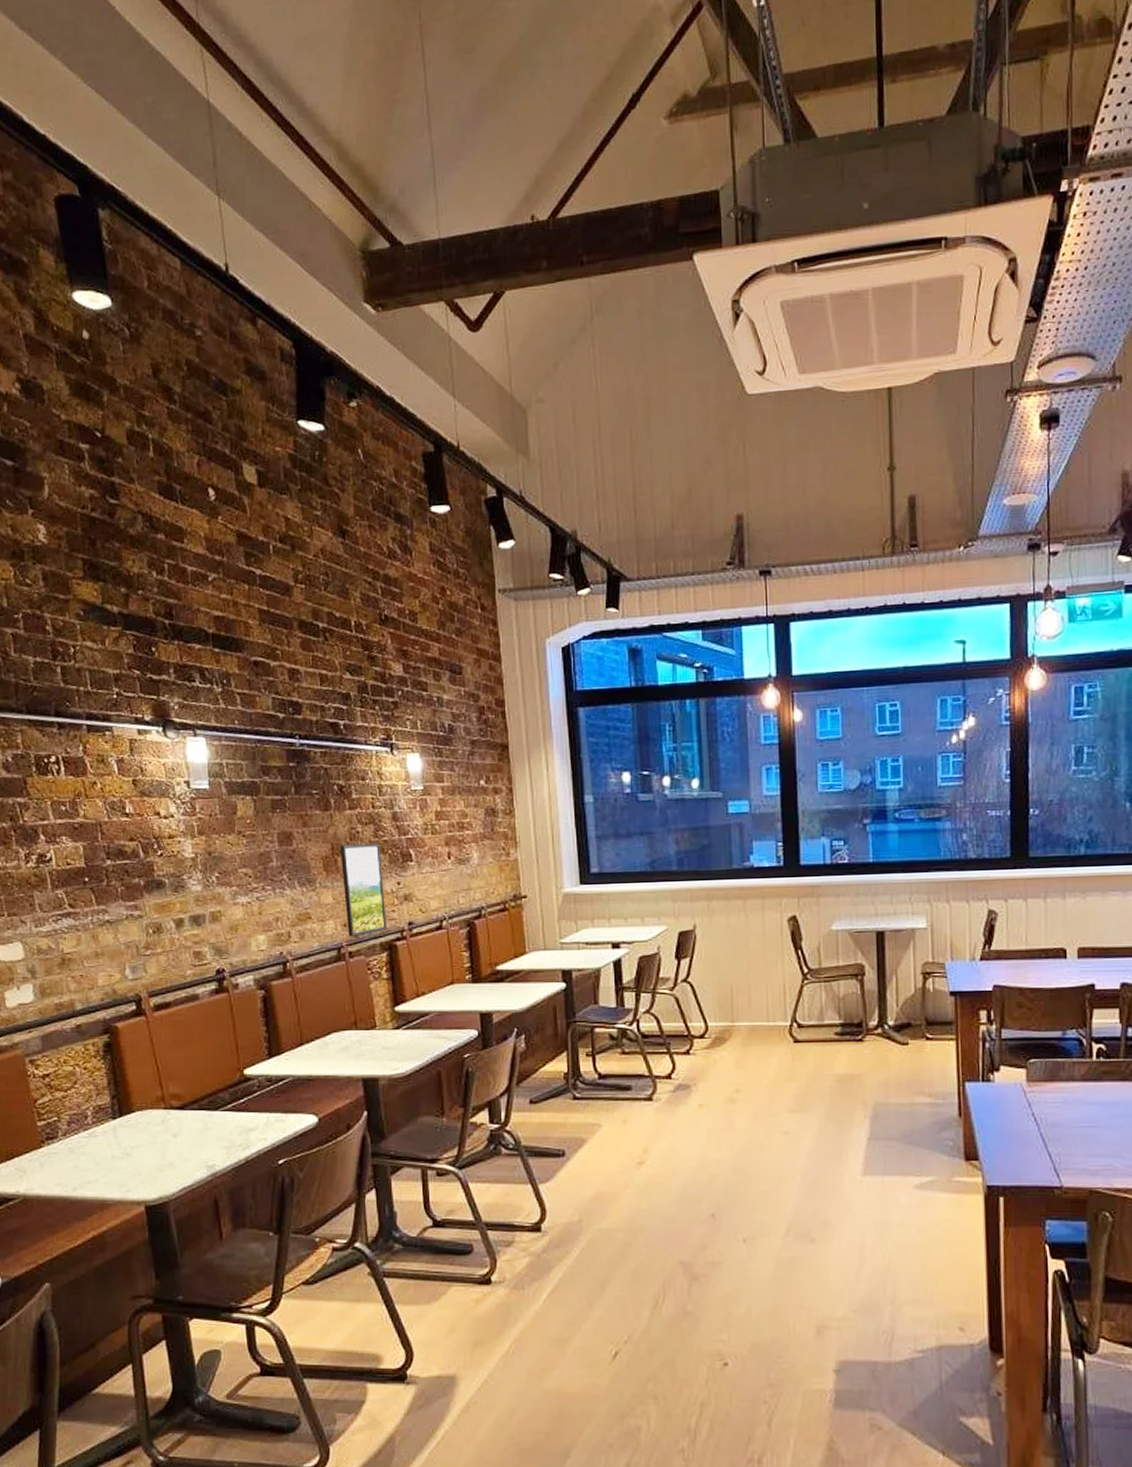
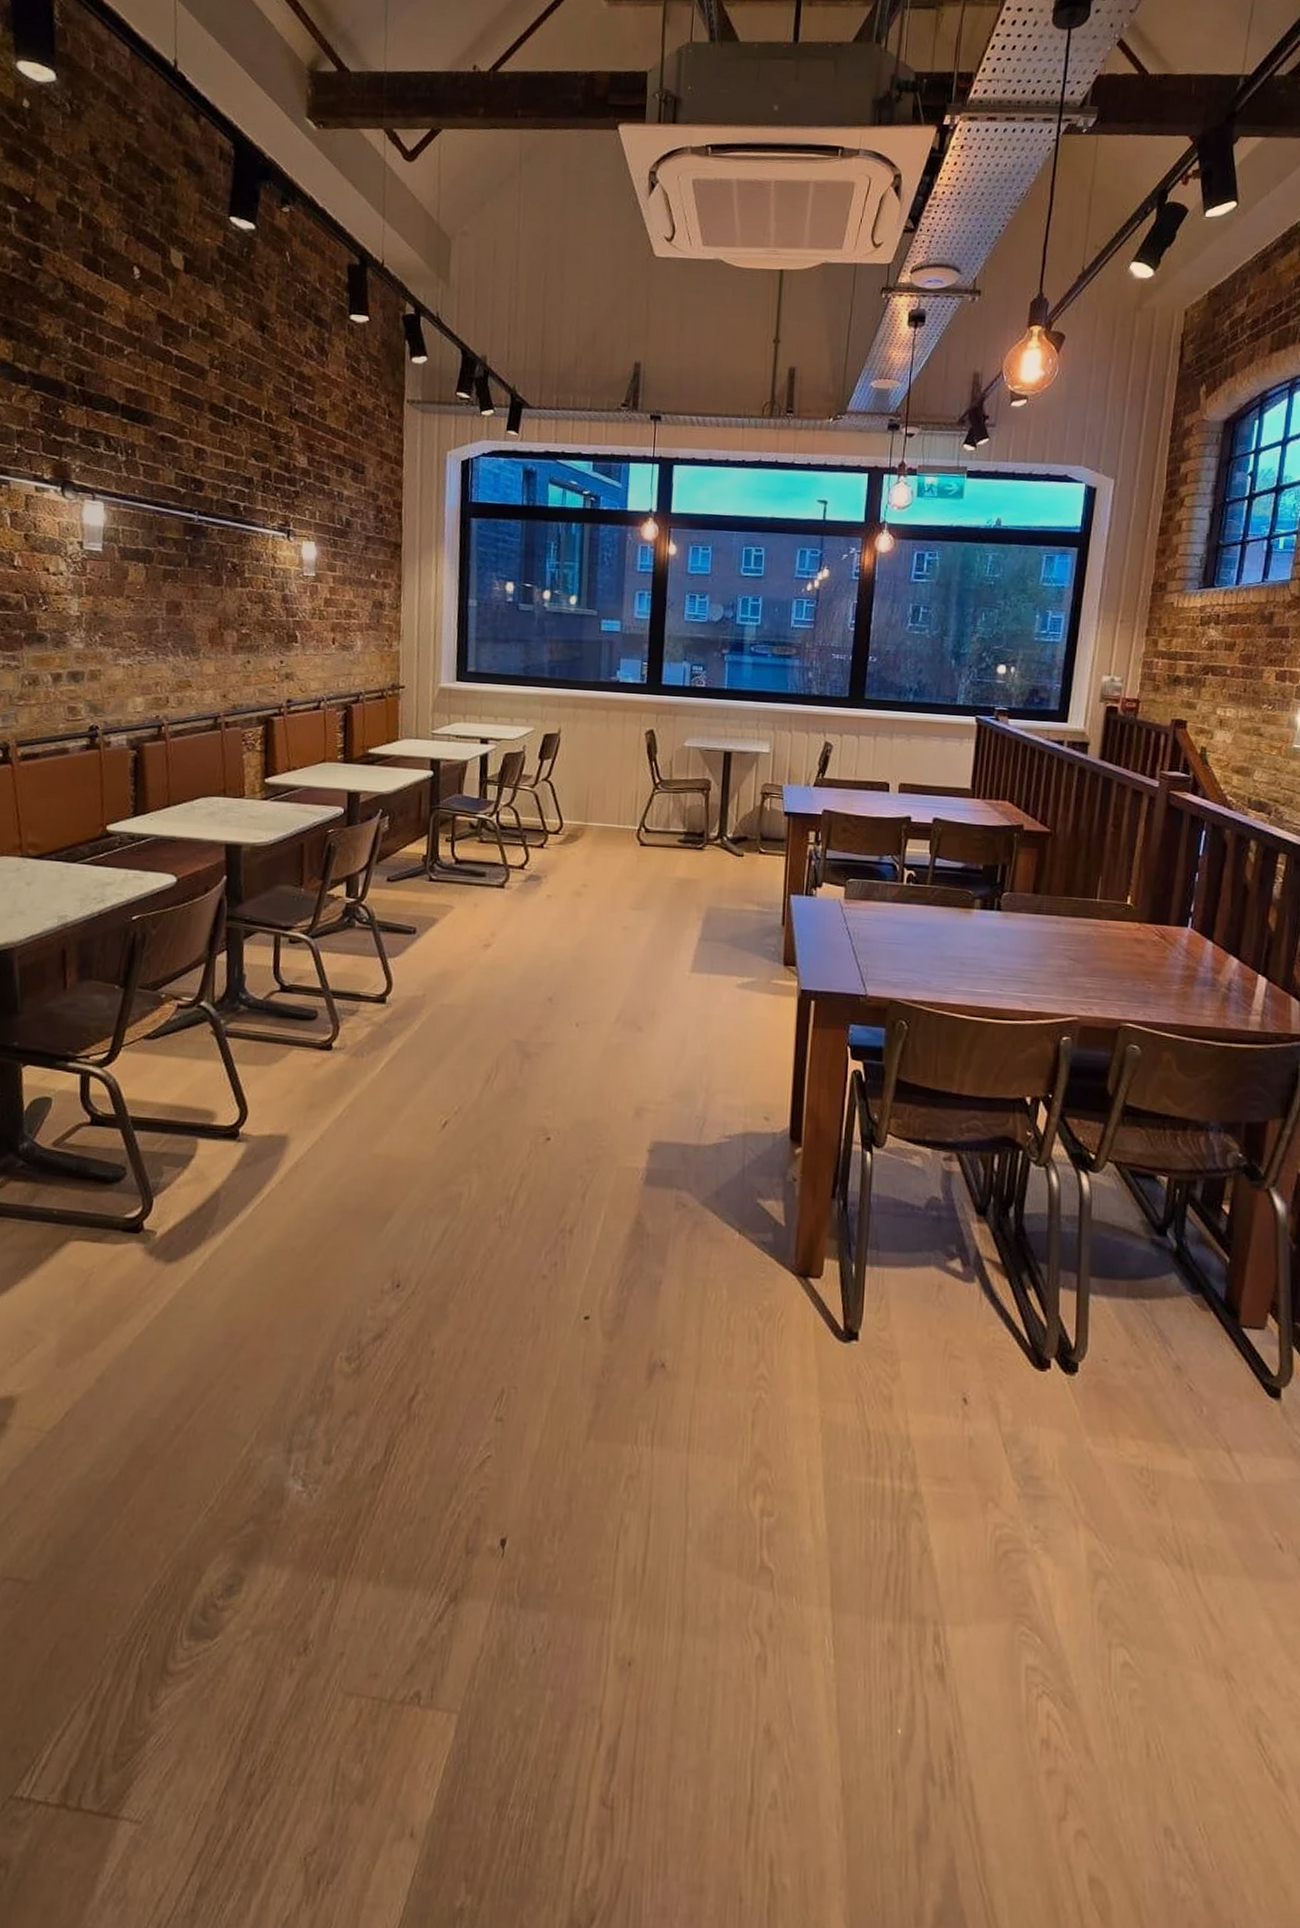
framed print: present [340,843,387,937] -> none [226,619,268,708]

